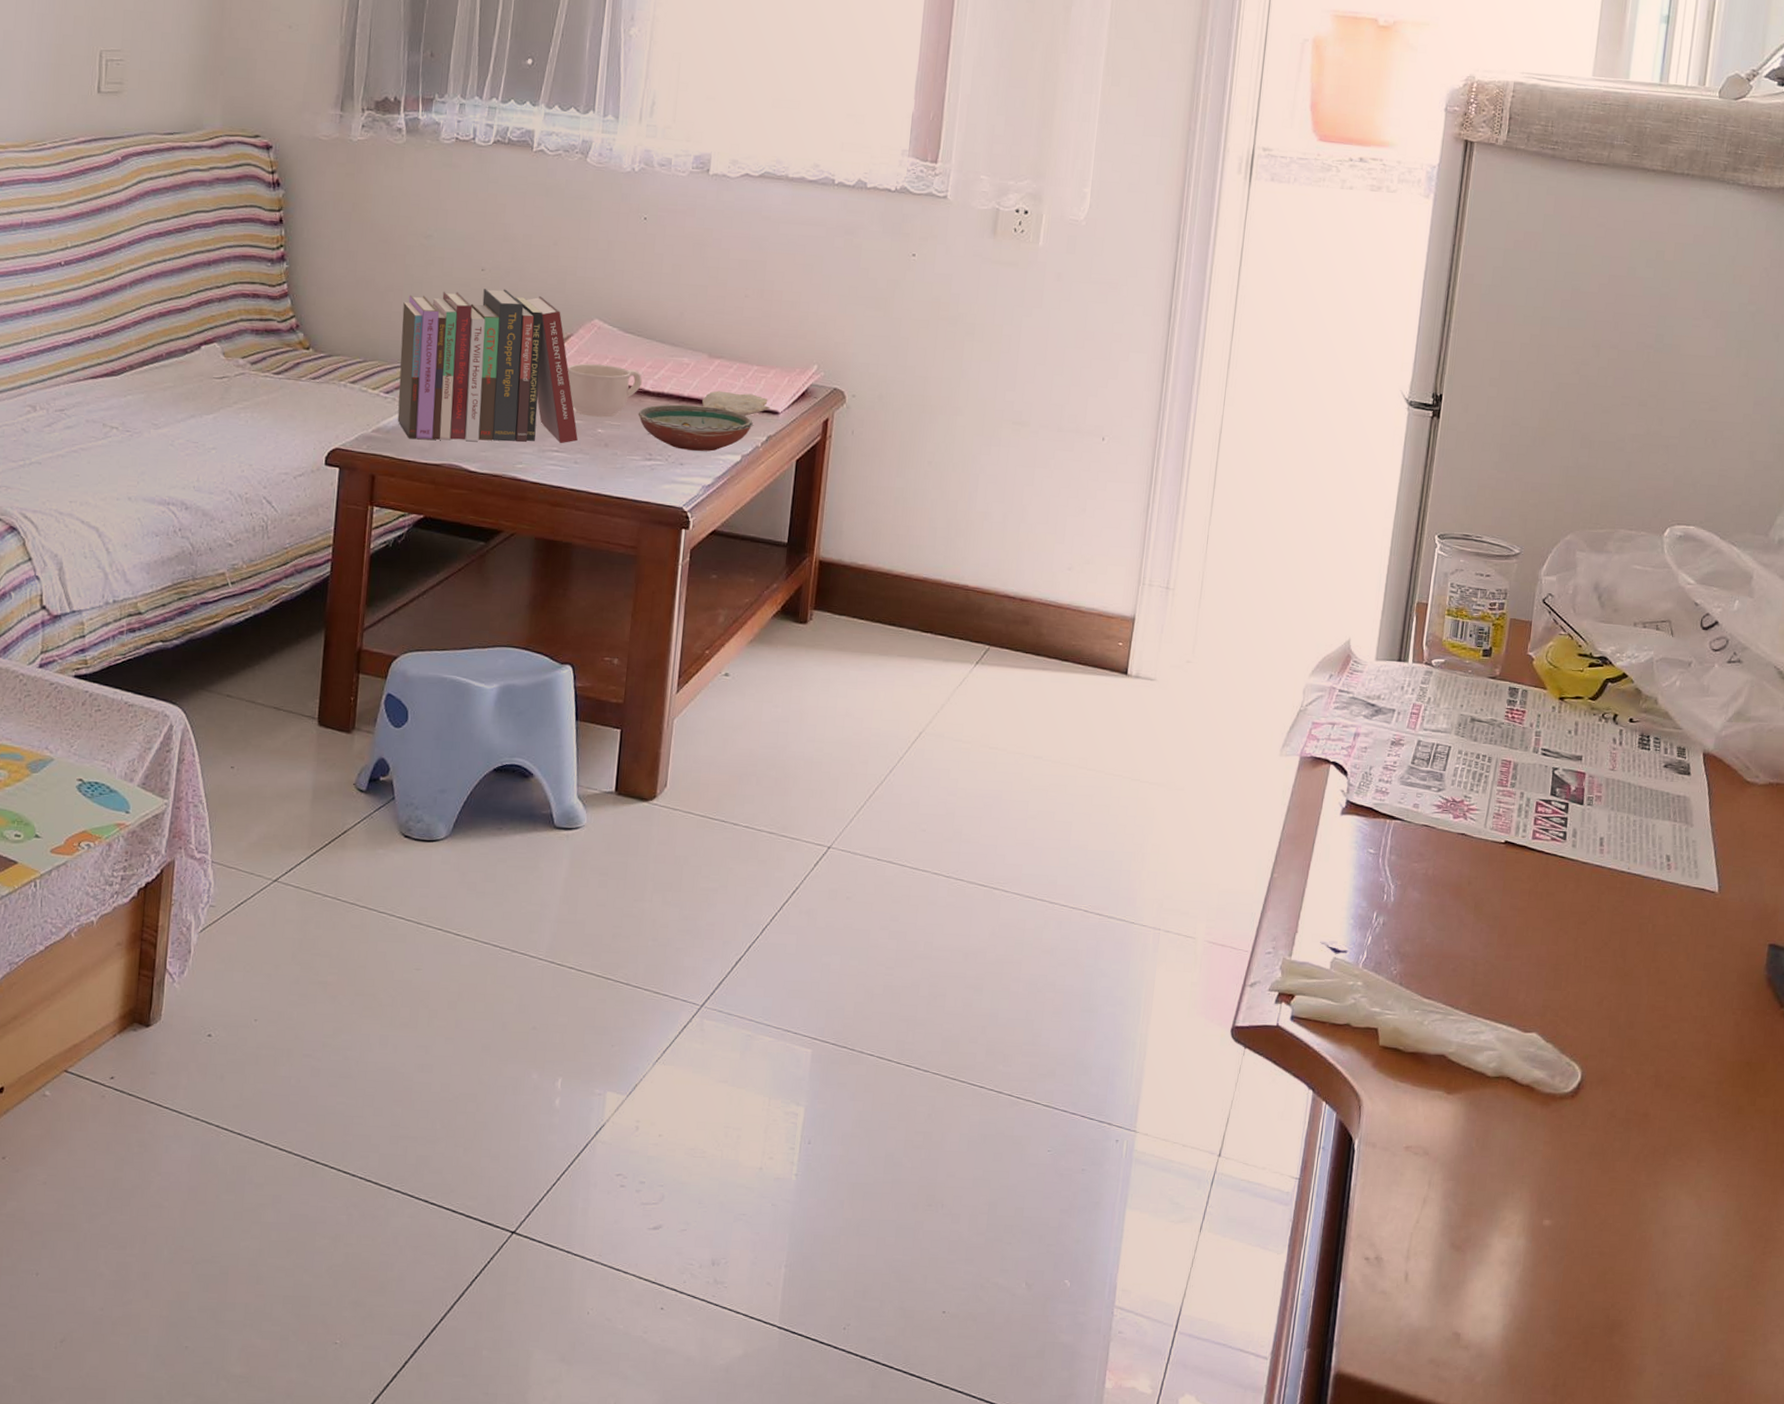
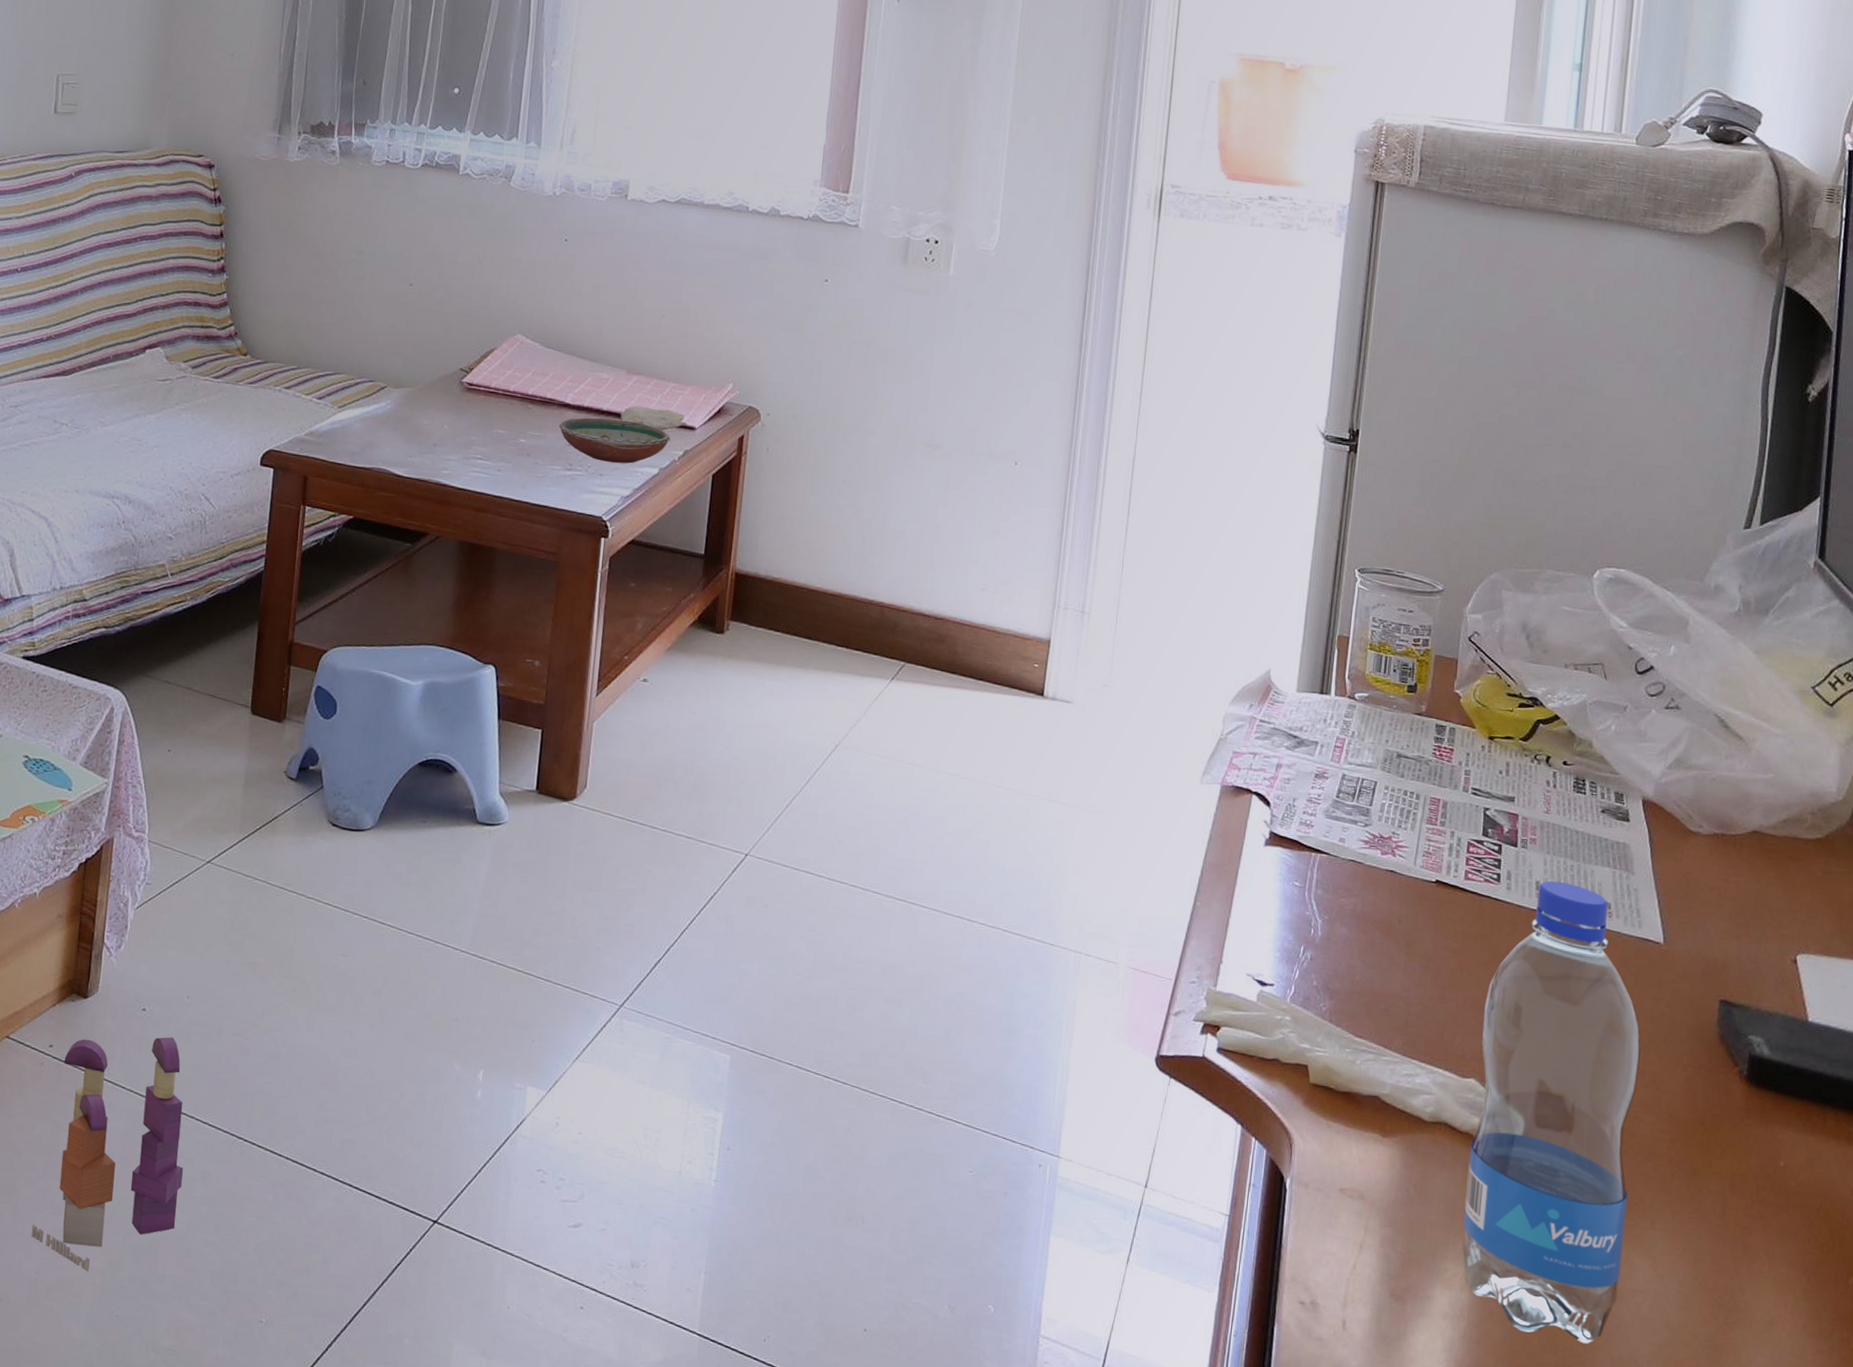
toy blocks: none [94,1062,253,1305] -> present [31,1037,183,1272]
books: present [397,289,578,444] -> none [329,303,501,452]
teacup: present [567,363,642,418] -> none [491,376,563,428]
bottle: none [1520,836,1694,1281] -> present [1462,880,1641,1344]

